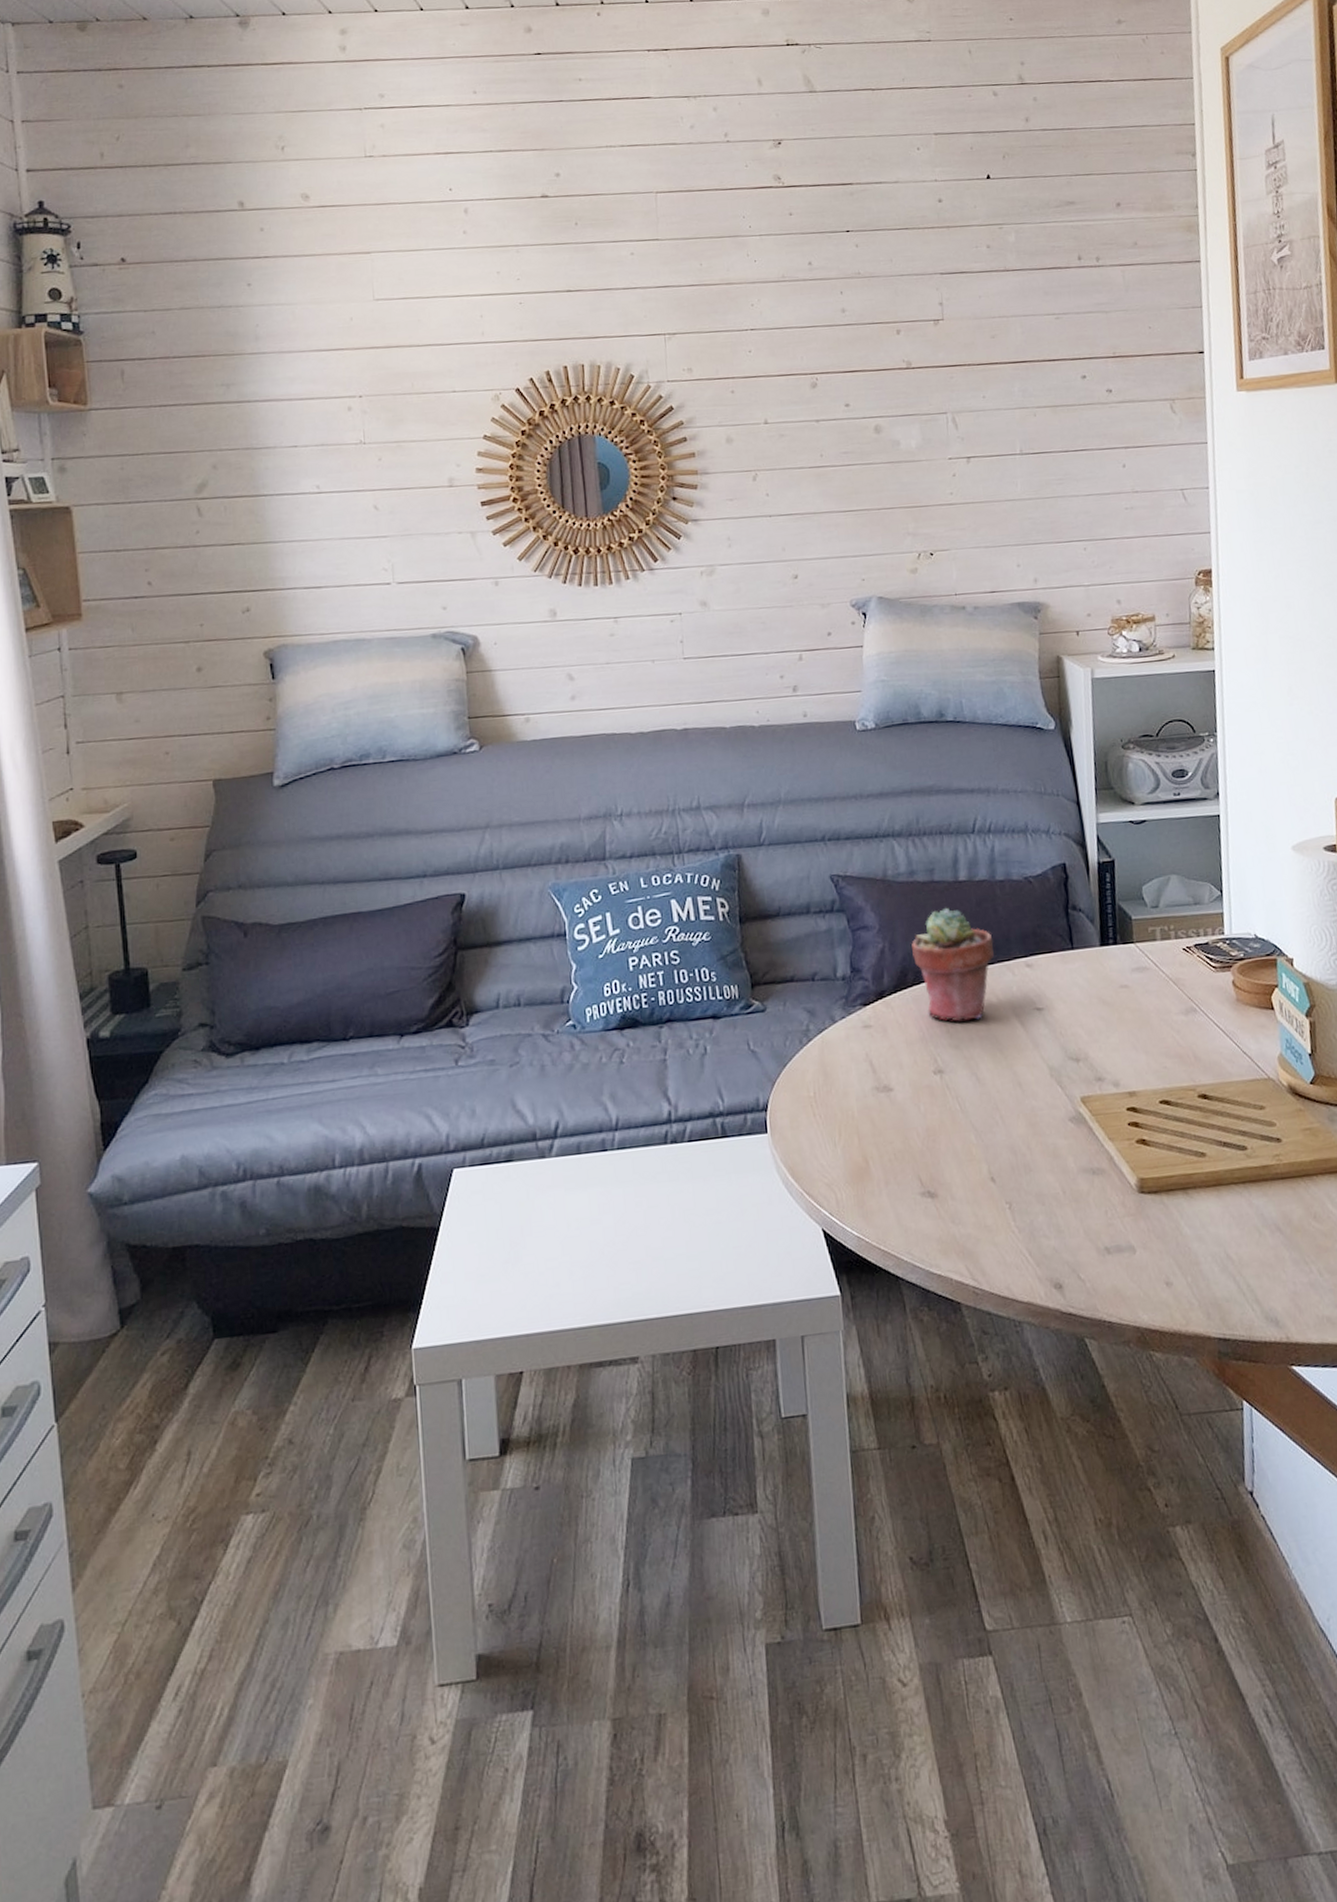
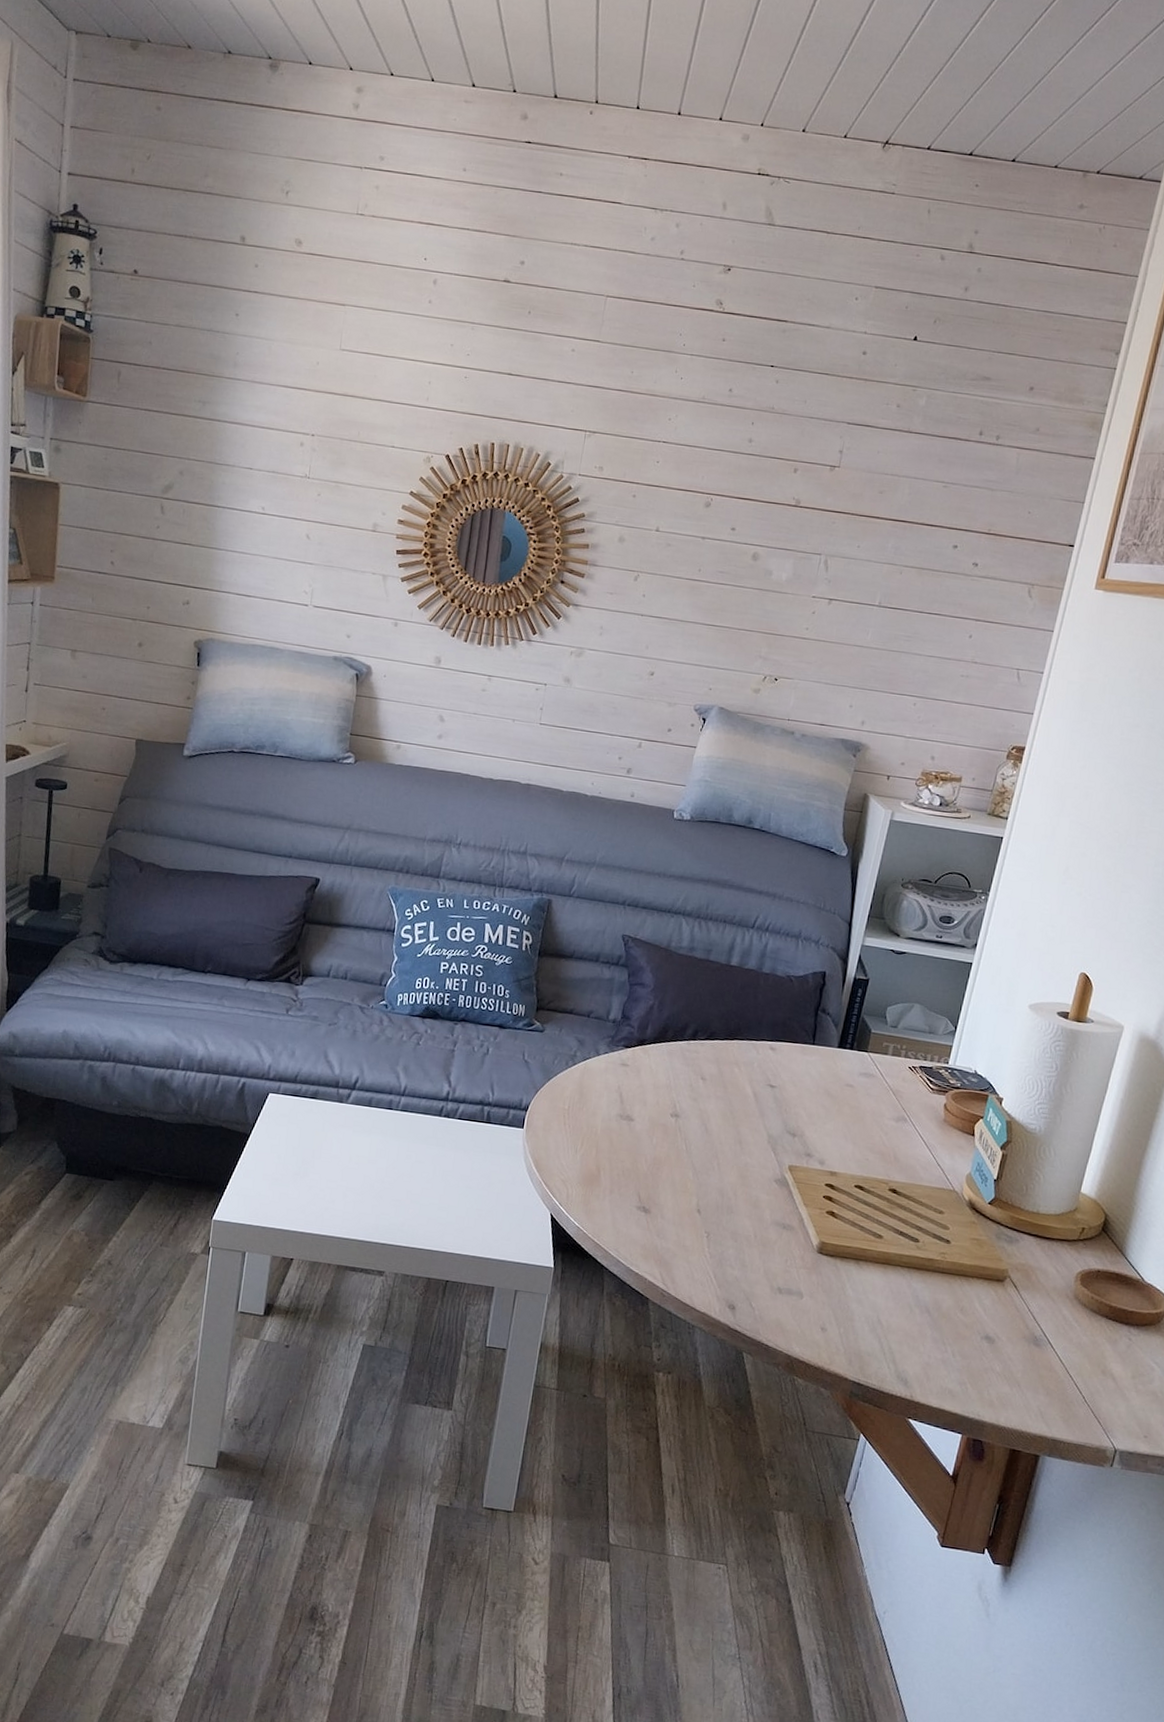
potted succulent: present [911,907,994,1022] -> none [676,984,748,1082]

